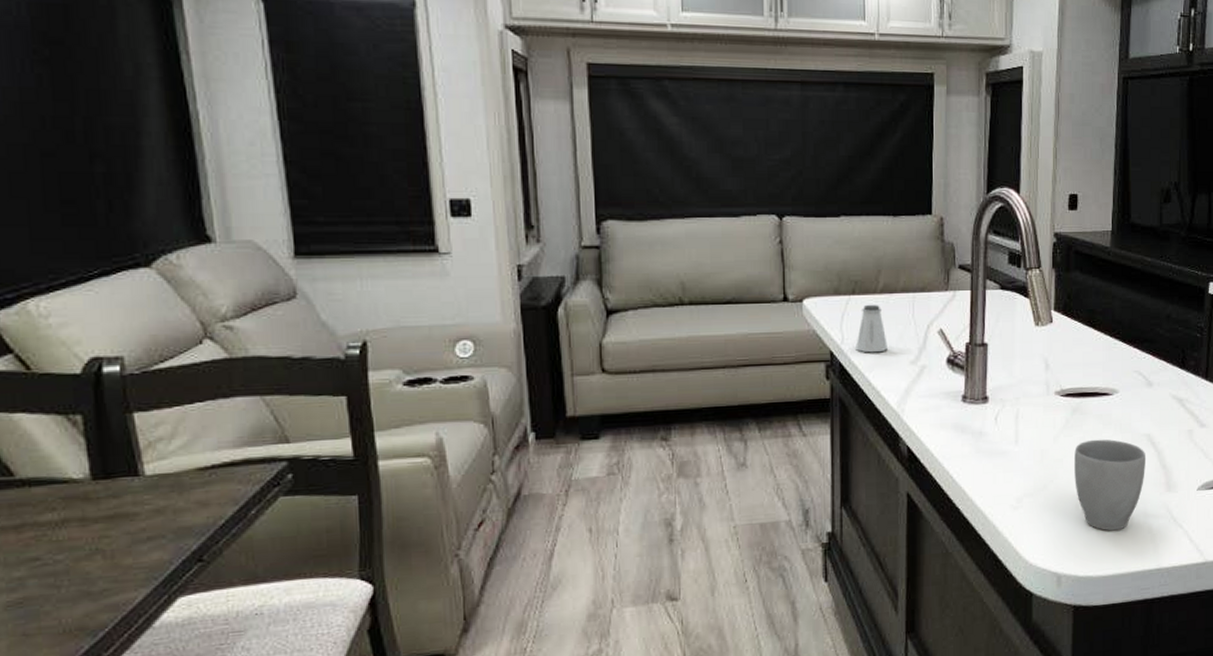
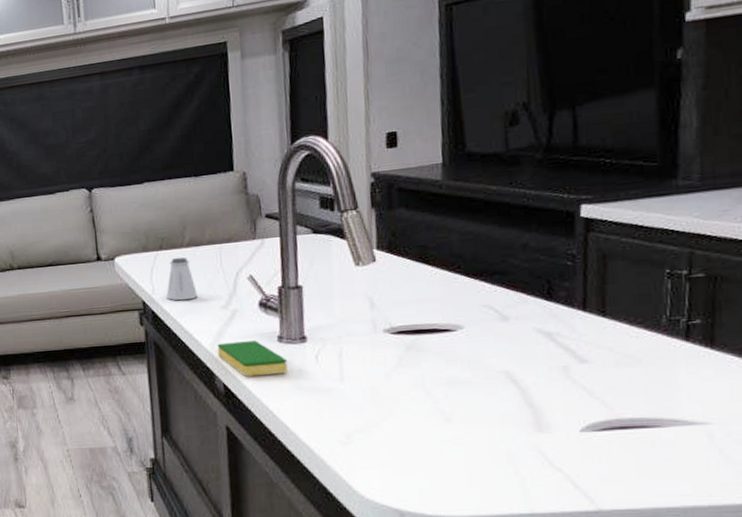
dish sponge: none [903,400,969,439] -> present [217,341,288,377]
mug: present [1074,439,1145,531] -> none [412,376,506,471]

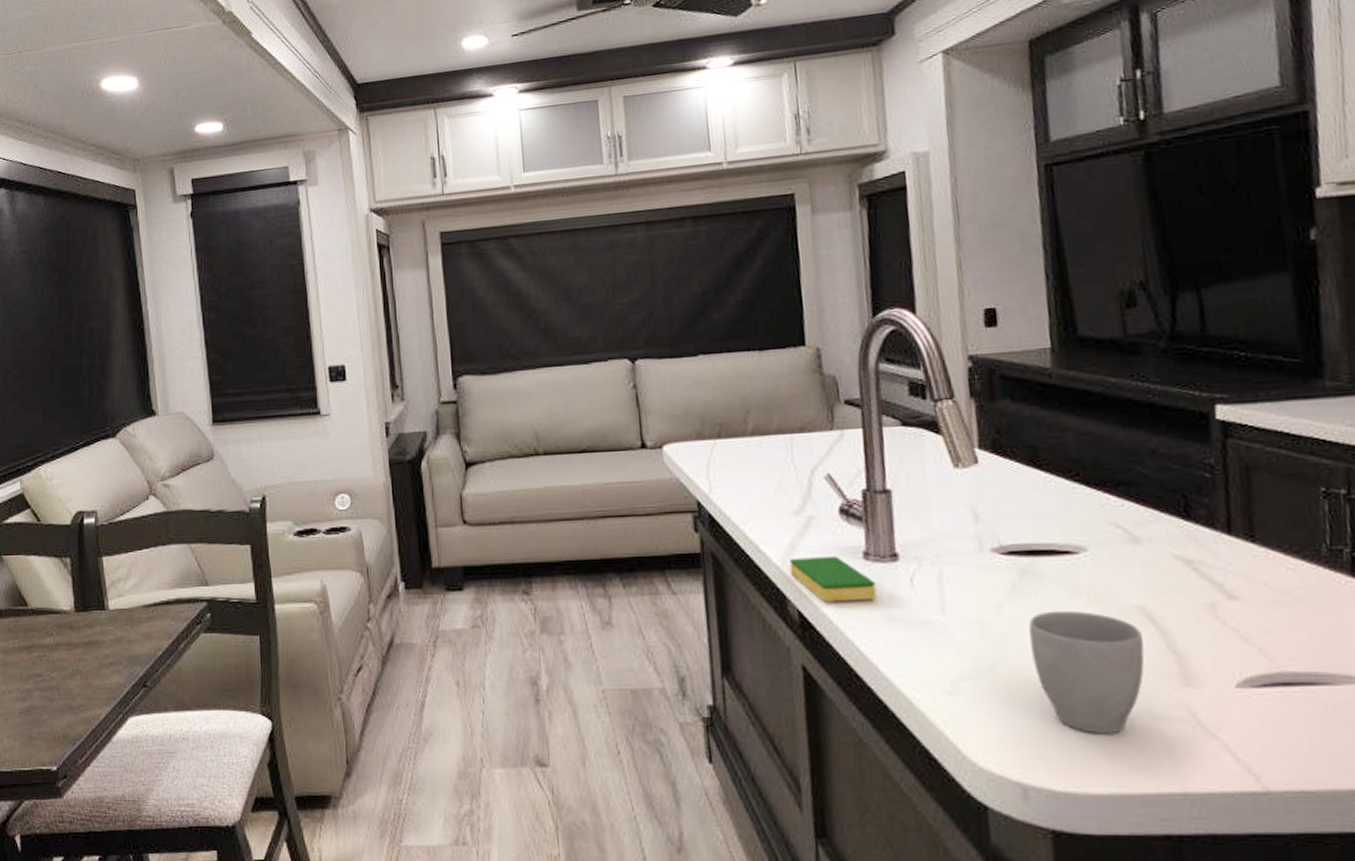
saltshaker: present [166,257,197,301] -> none [726,448,764,503]
mug: none [412,376,506,471] -> present [1029,610,1145,734]

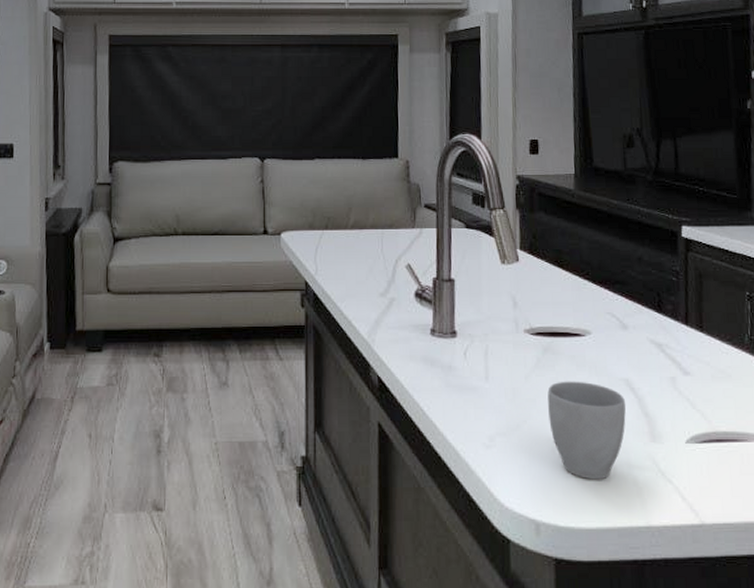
dish sponge: present [789,557,877,602] -> none [374,332,438,370]

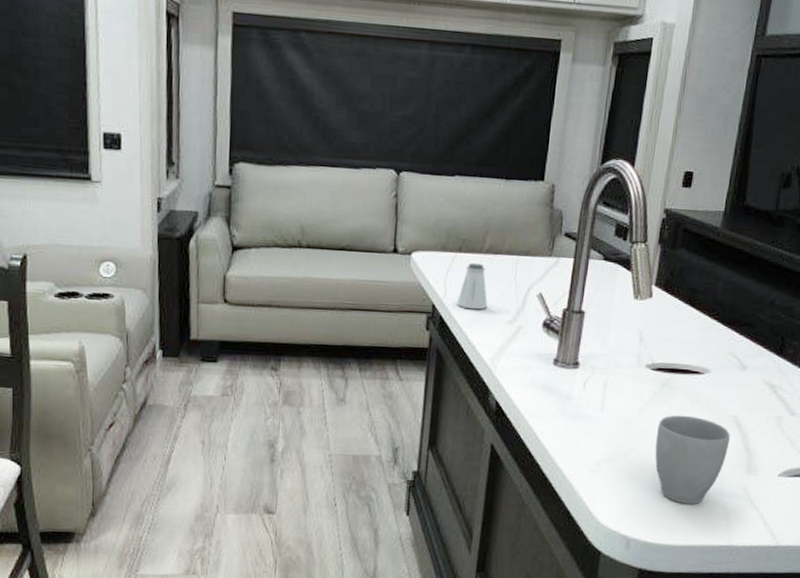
saltshaker: none [329,238,358,284] -> present [457,262,488,310]

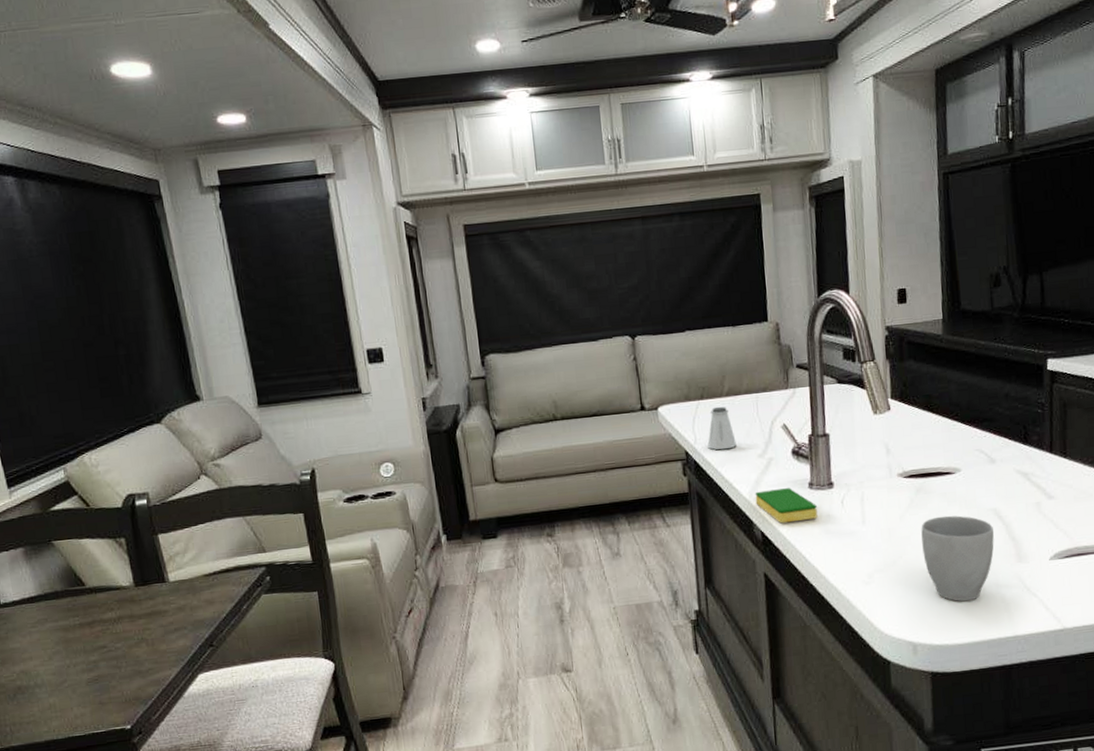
dish sponge: none [496,359,558,397] -> present [755,488,818,524]

